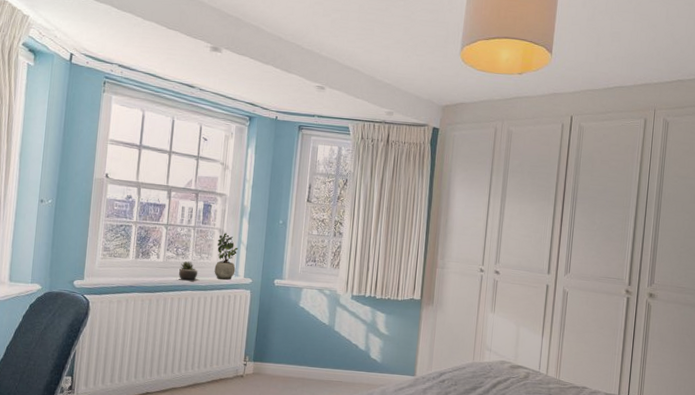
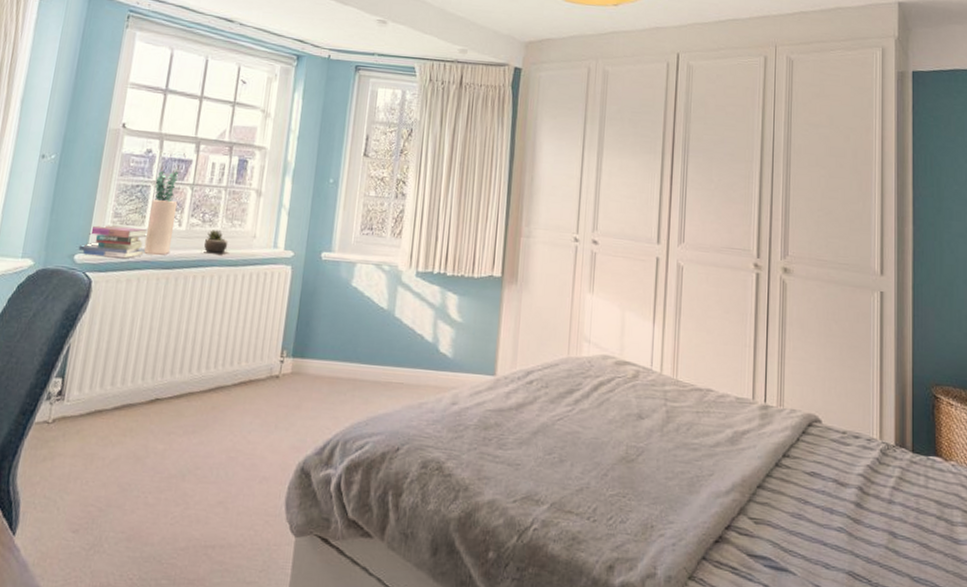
books: none [76,257,132,284] -> present [78,225,148,259]
vase: none [129,208,156,282] -> present [143,165,180,256]
potted plant: present [214,233,239,281] -> none [247,194,279,254]

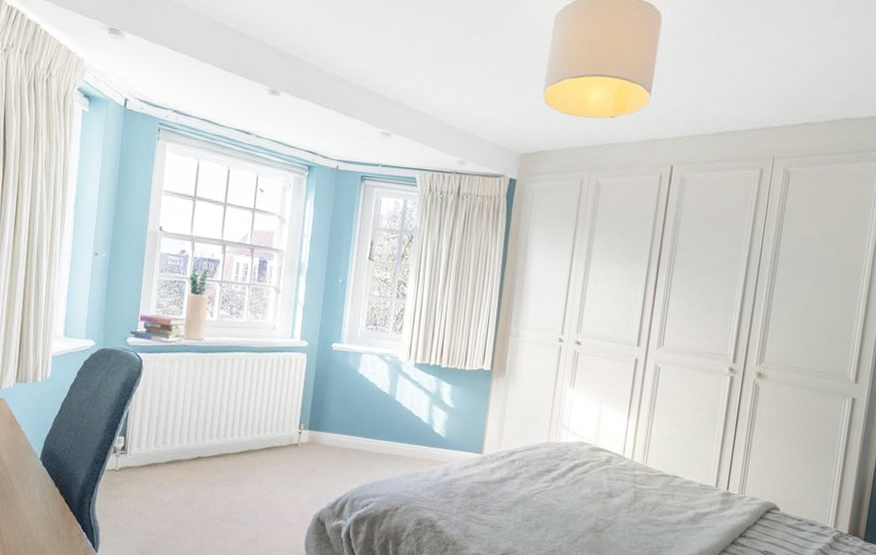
succulent plant: present [201,229,228,256] -> none [230,320,253,343]

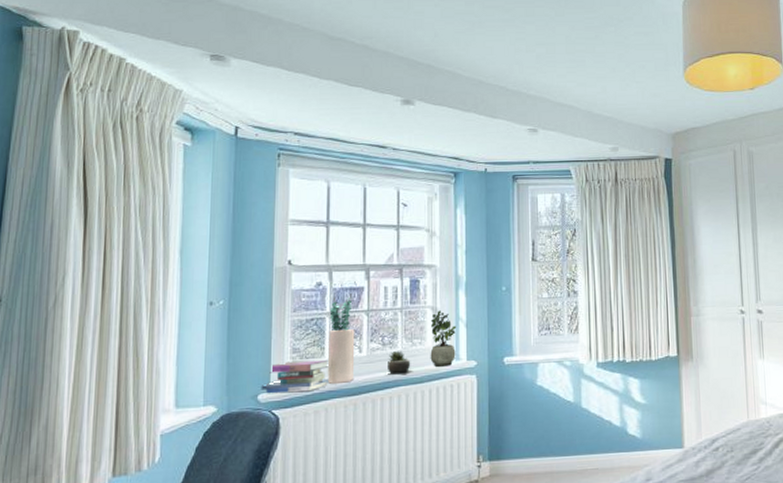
succulent plant: none [230,320,253,343] -> present [385,350,412,376]
potted plant: none [269,291,295,343] -> present [430,310,457,368]

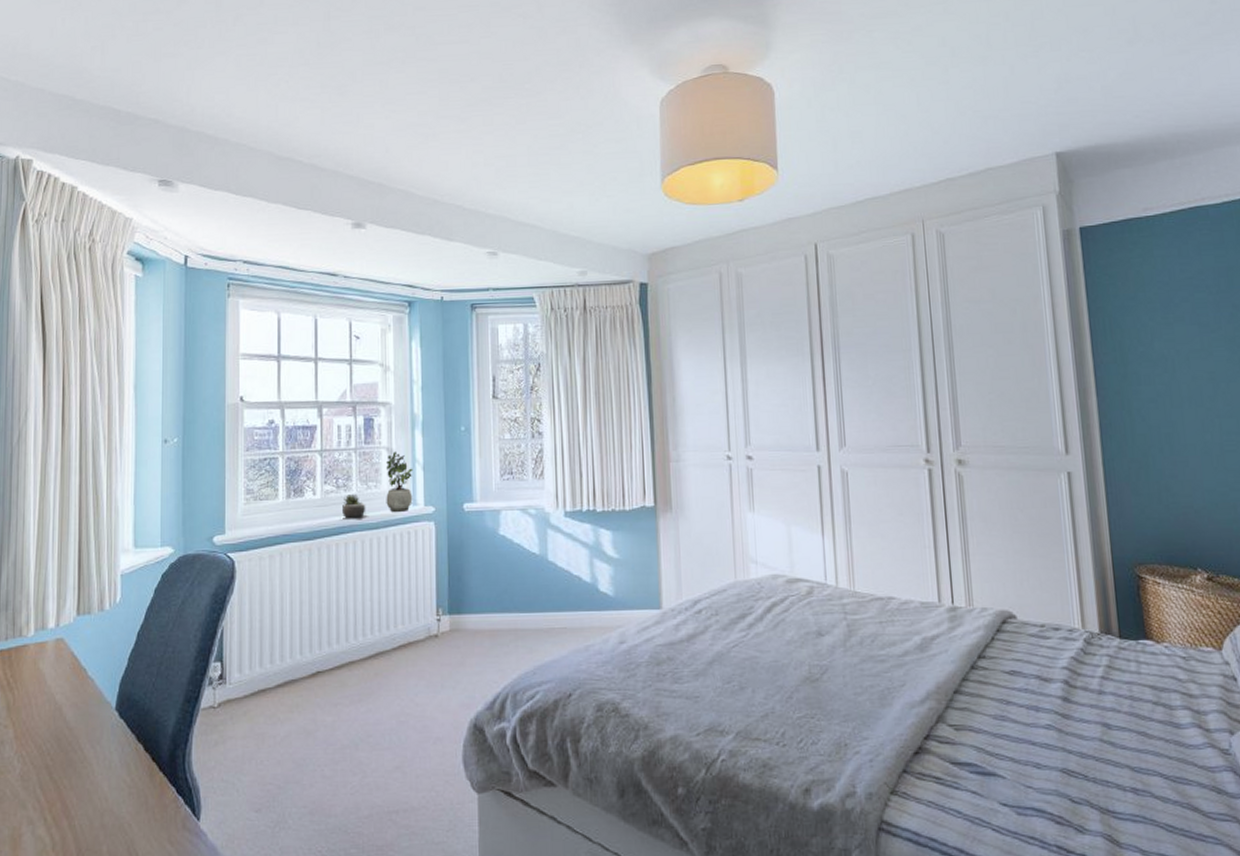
books: present [261,359,329,394] -> none [216,501,282,536]
vase: present [327,293,355,385] -> none [281,432,309,529]

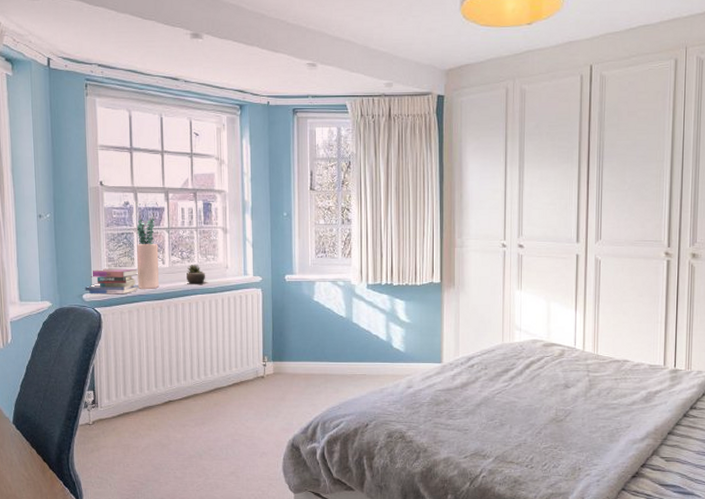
books: none [216,501,282,536] -> present [85,268,138,295]
vase: none [281,432,309,529] -> present [136,213,159,290]
potted plant: present [386,451,413,513] -> none [222,231,244,281]

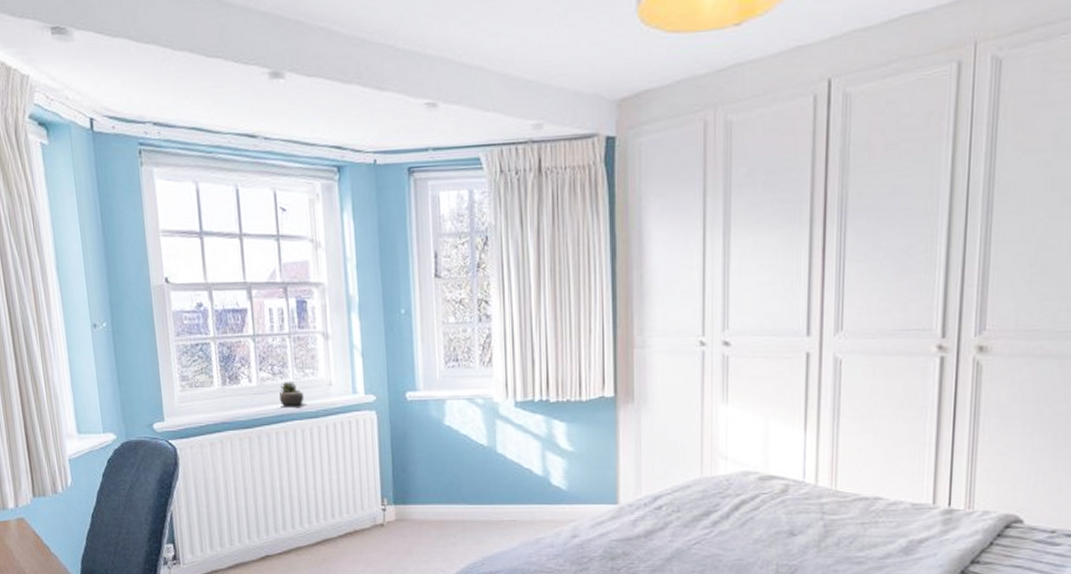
books: present [85,268,138,295] -> none [155,389,219,423]
vase: present [136,213,159,290] -> none [214,316,246,416]

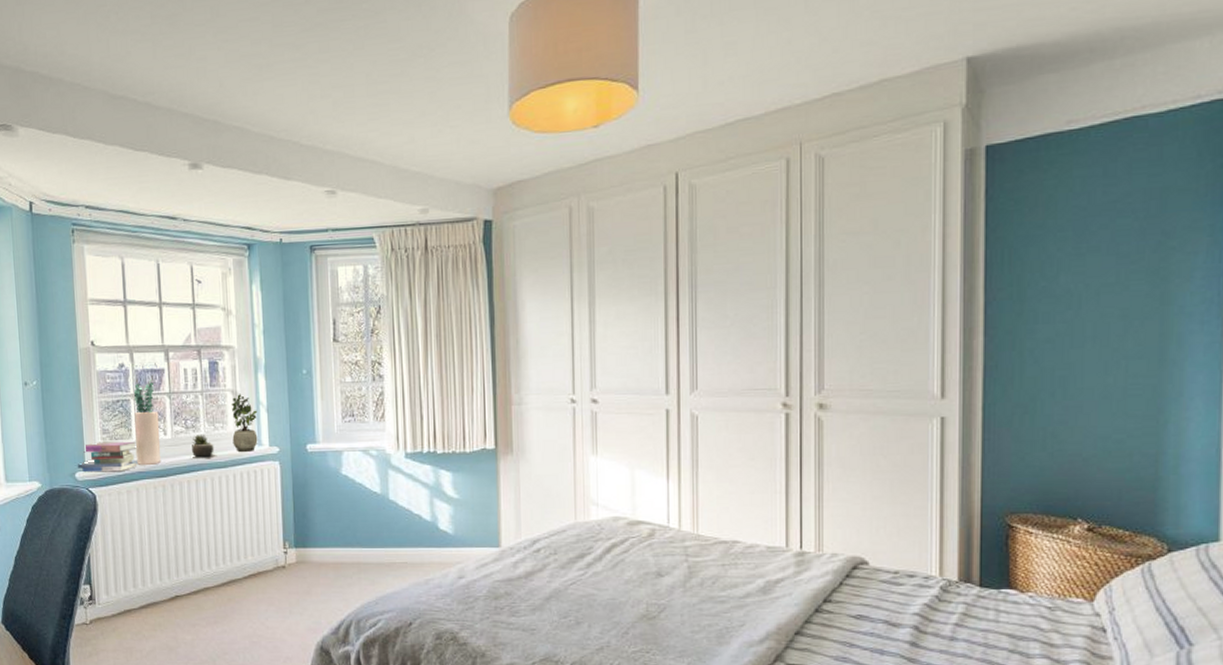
books: none [155,389,219,423] -> present [77,441,136,473]
vase: none [214,316,246,416] -> present [133,375,161,466]
potted plant: none [323,336,352,402] -> present [232,394,258,453]

